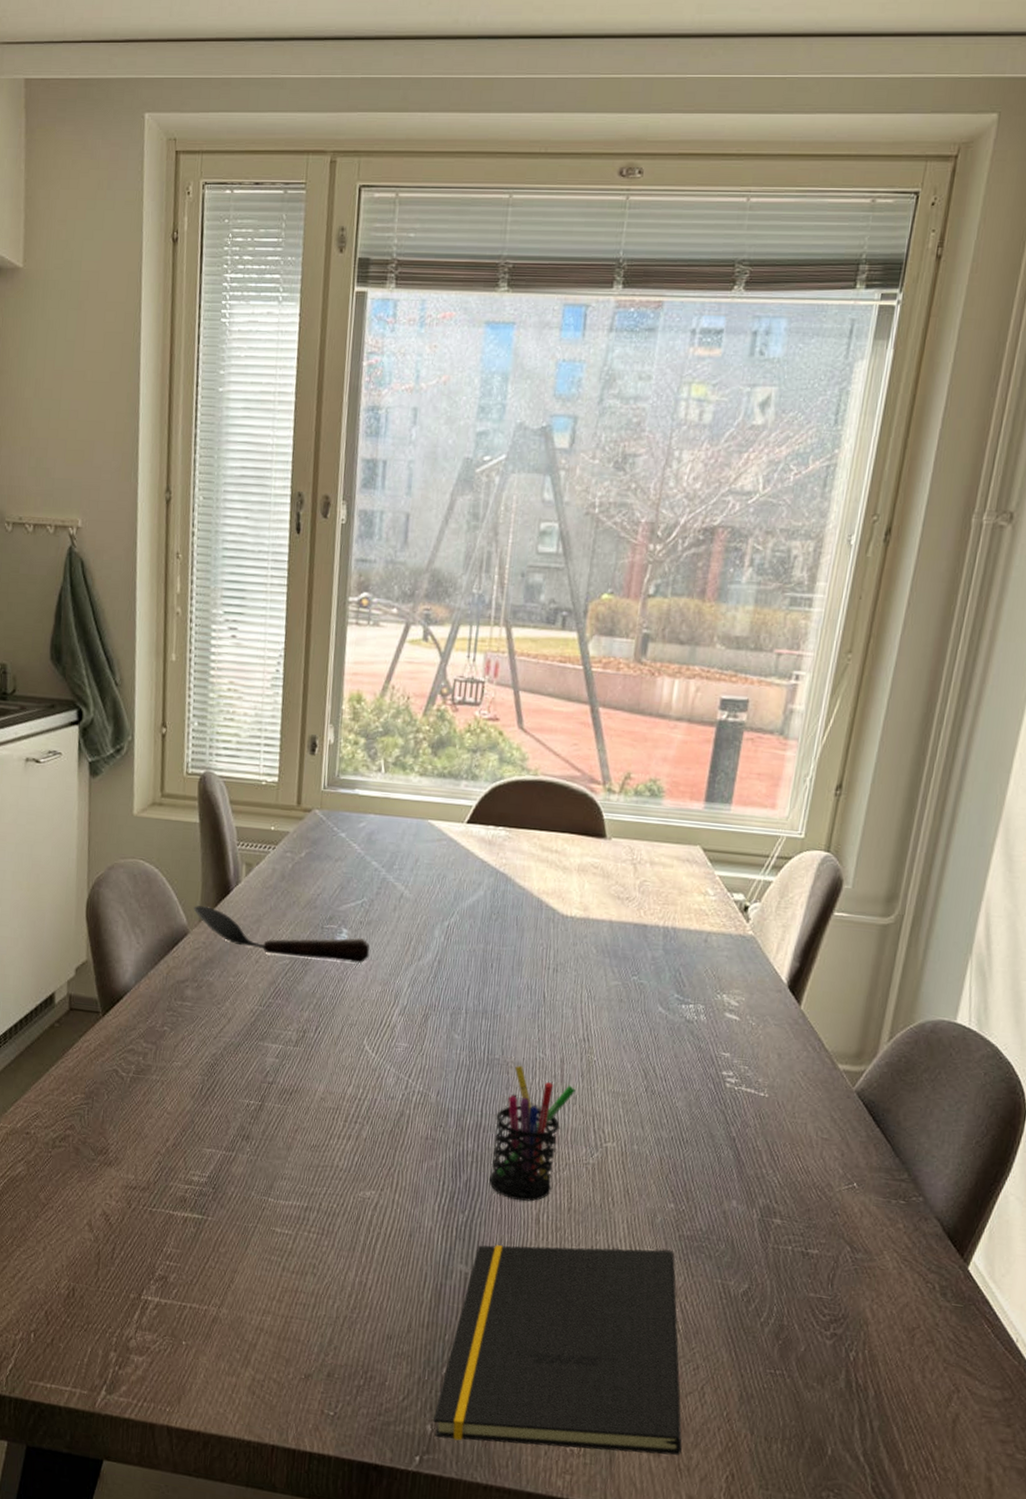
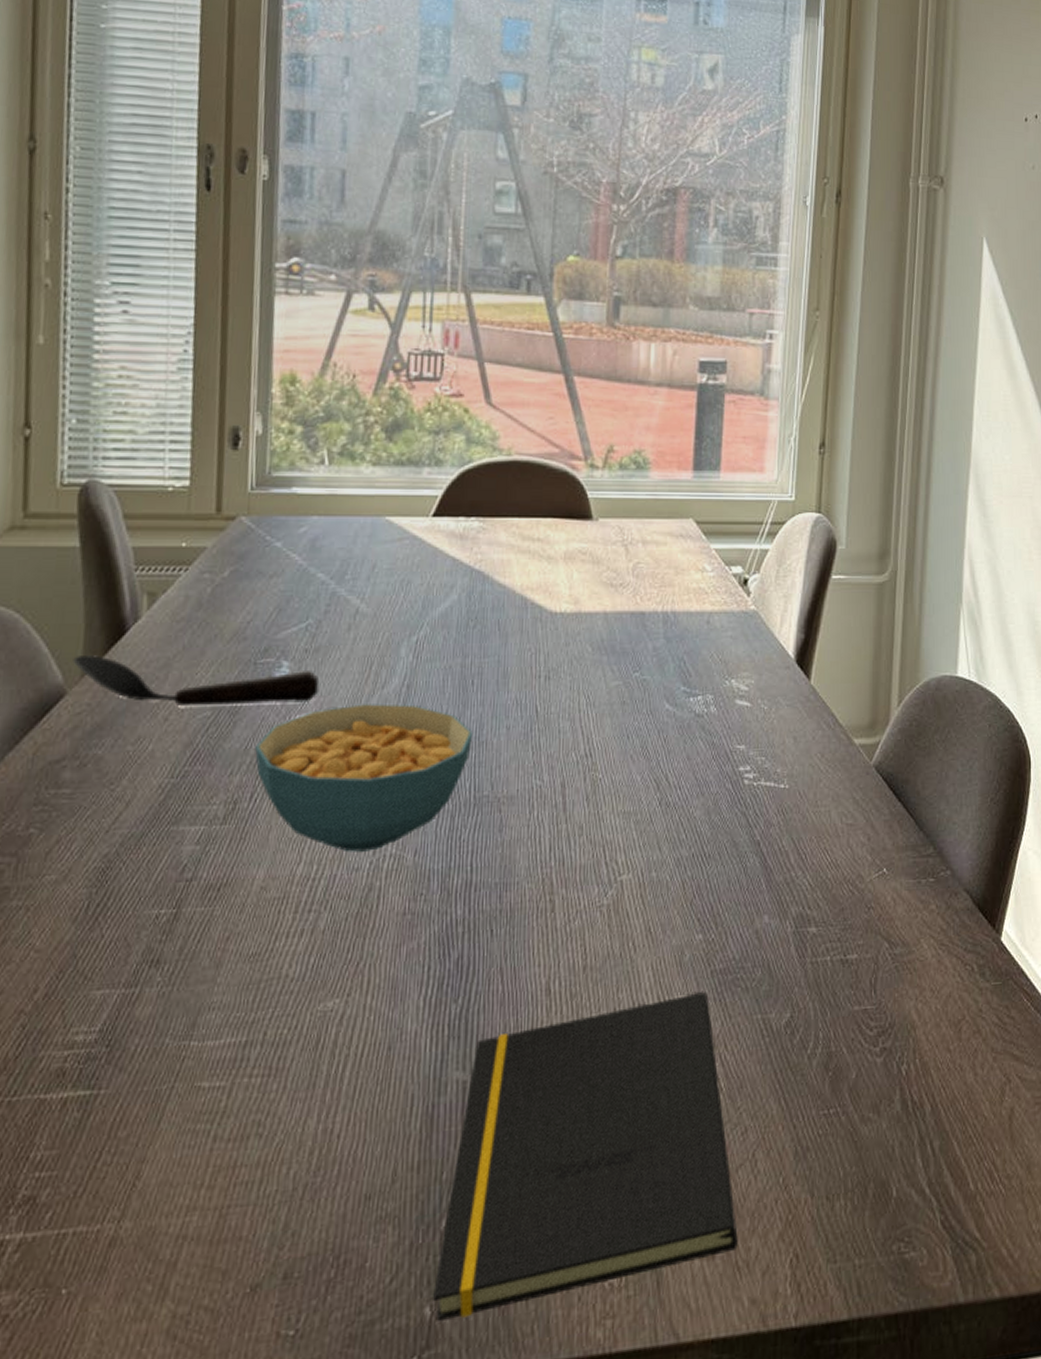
cereal bowl: none [320,970,490,1086] -> present [255,704,474,852]
pen holder: present [489,1065,575,1202] -> none [486,799,581,970]

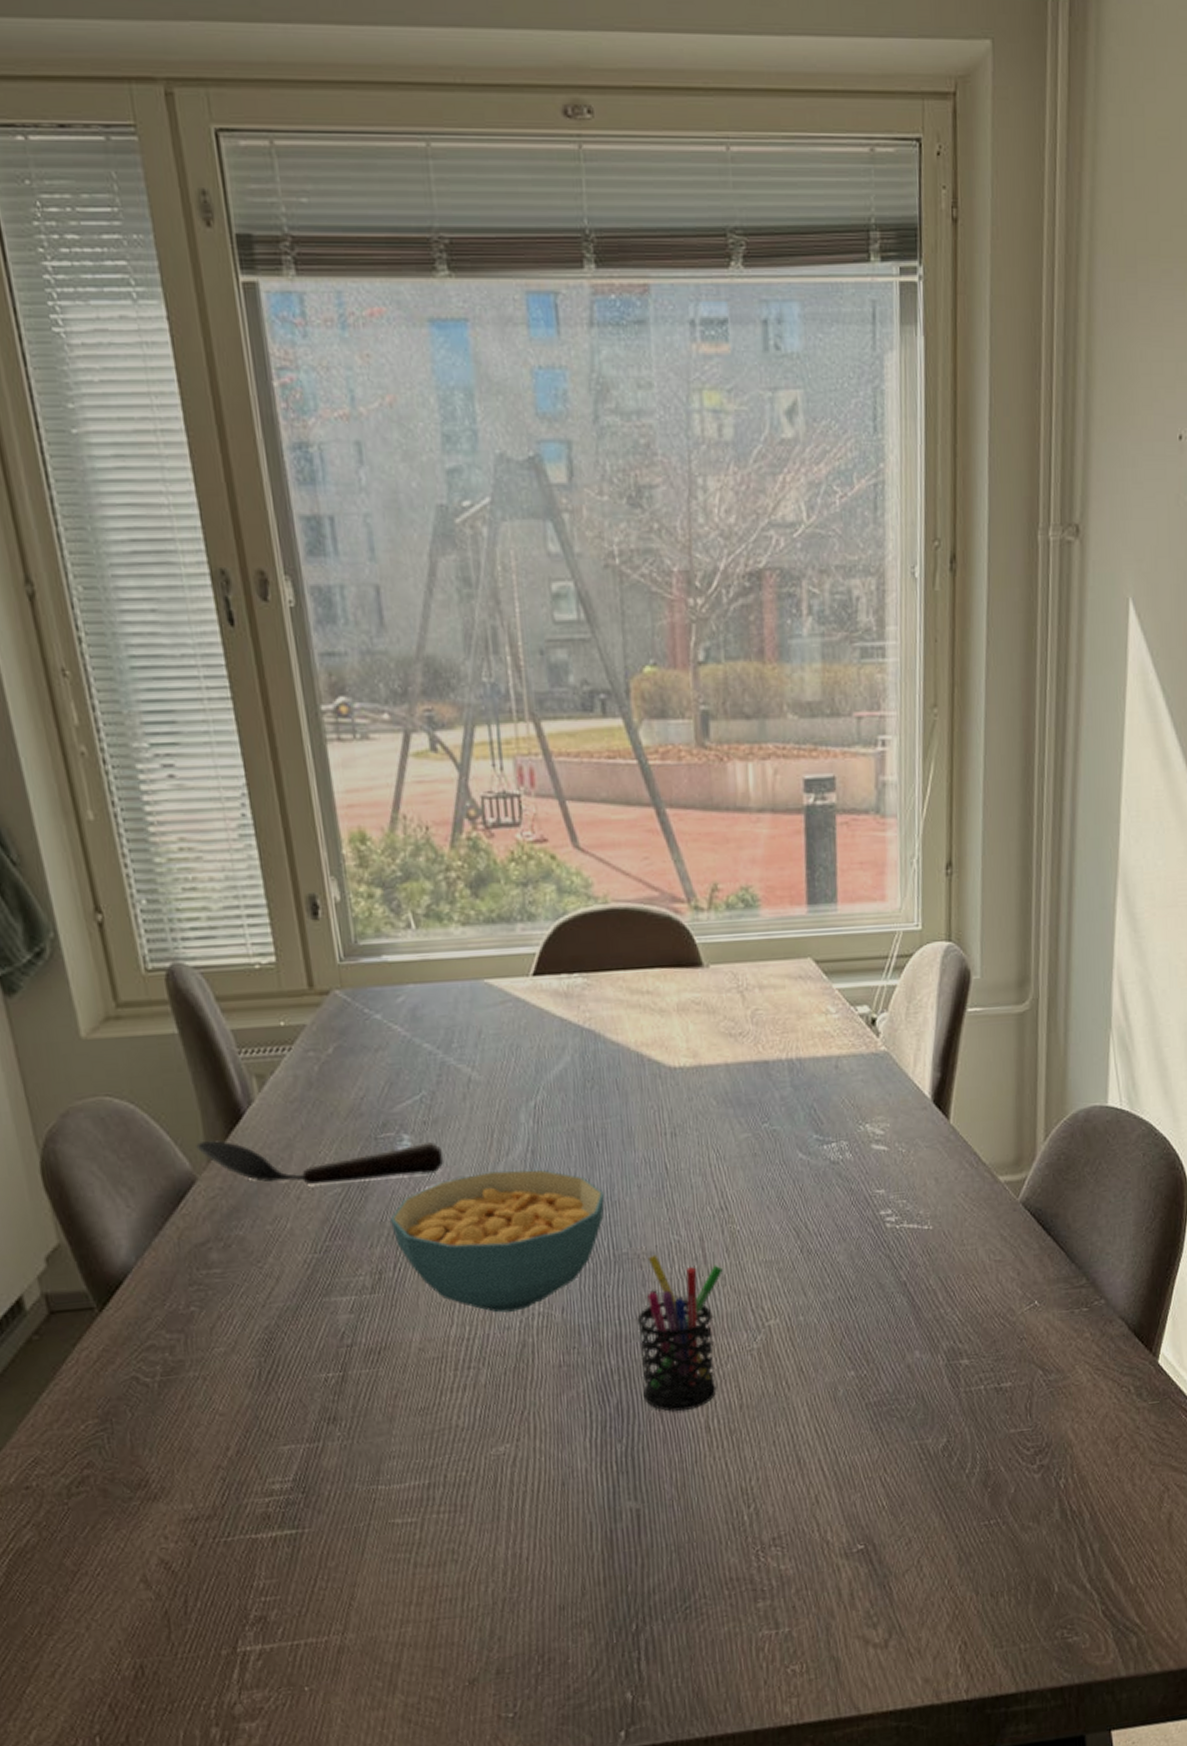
notepad: present [432,992,738,1321] -> none [631,1423,909,1703]
pen holder: none [486,799,581,970] -> present [637,1254,723,1412]

